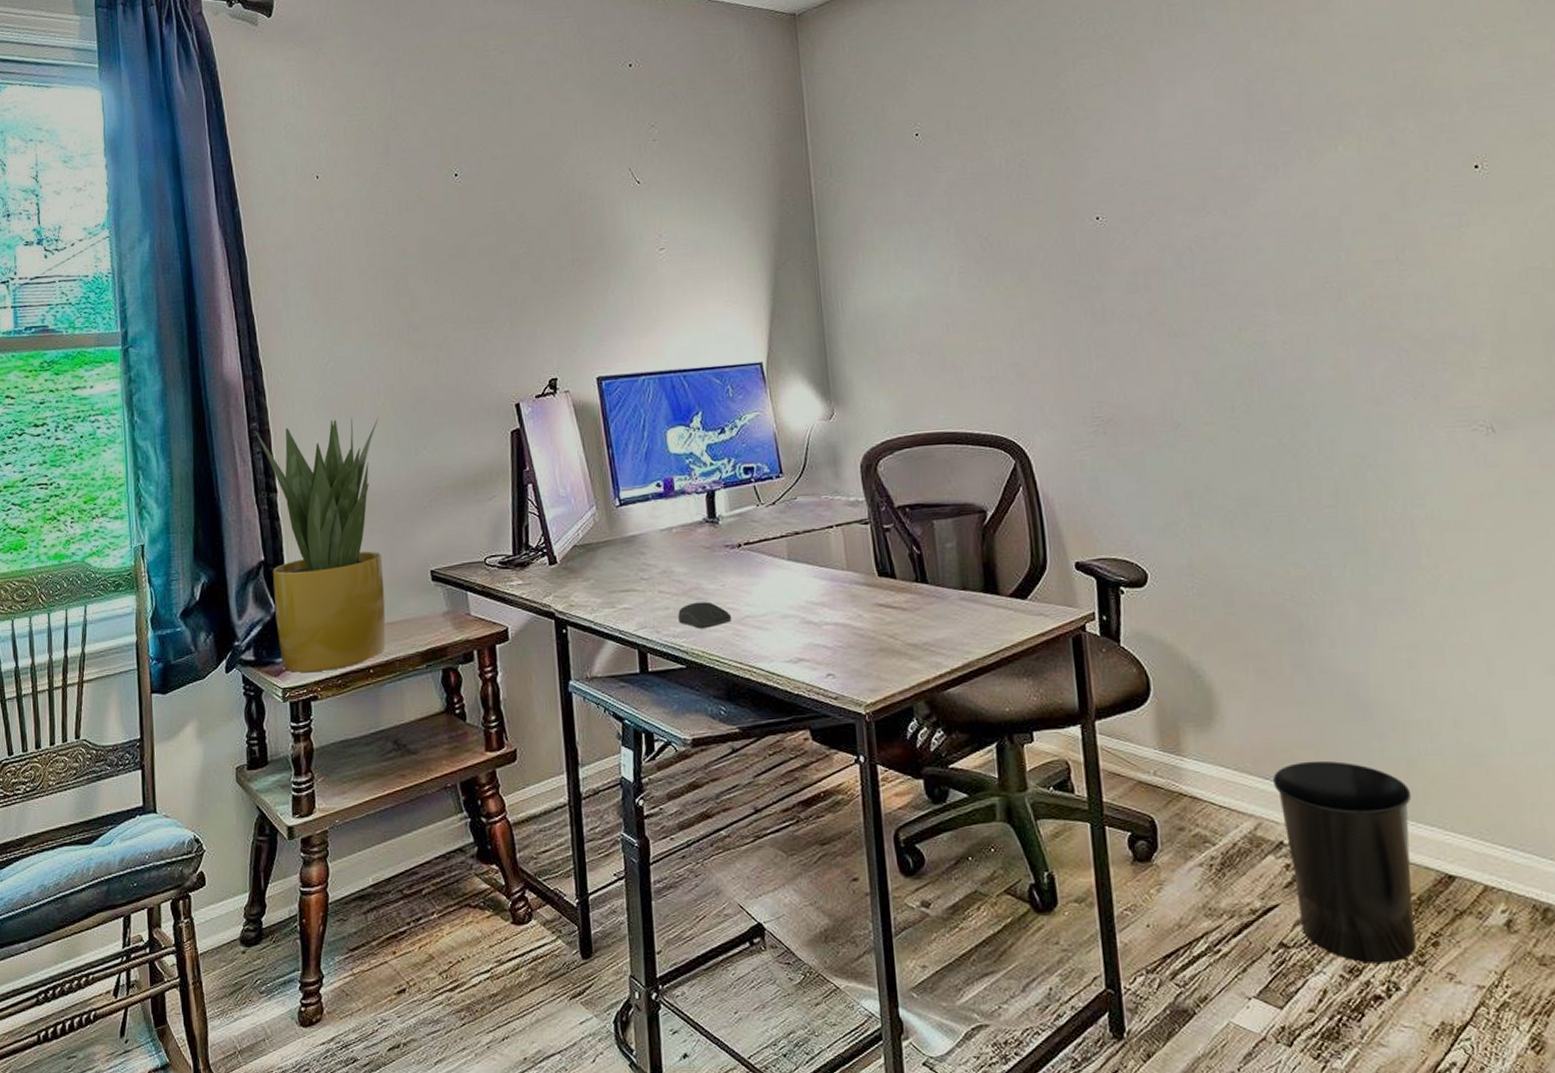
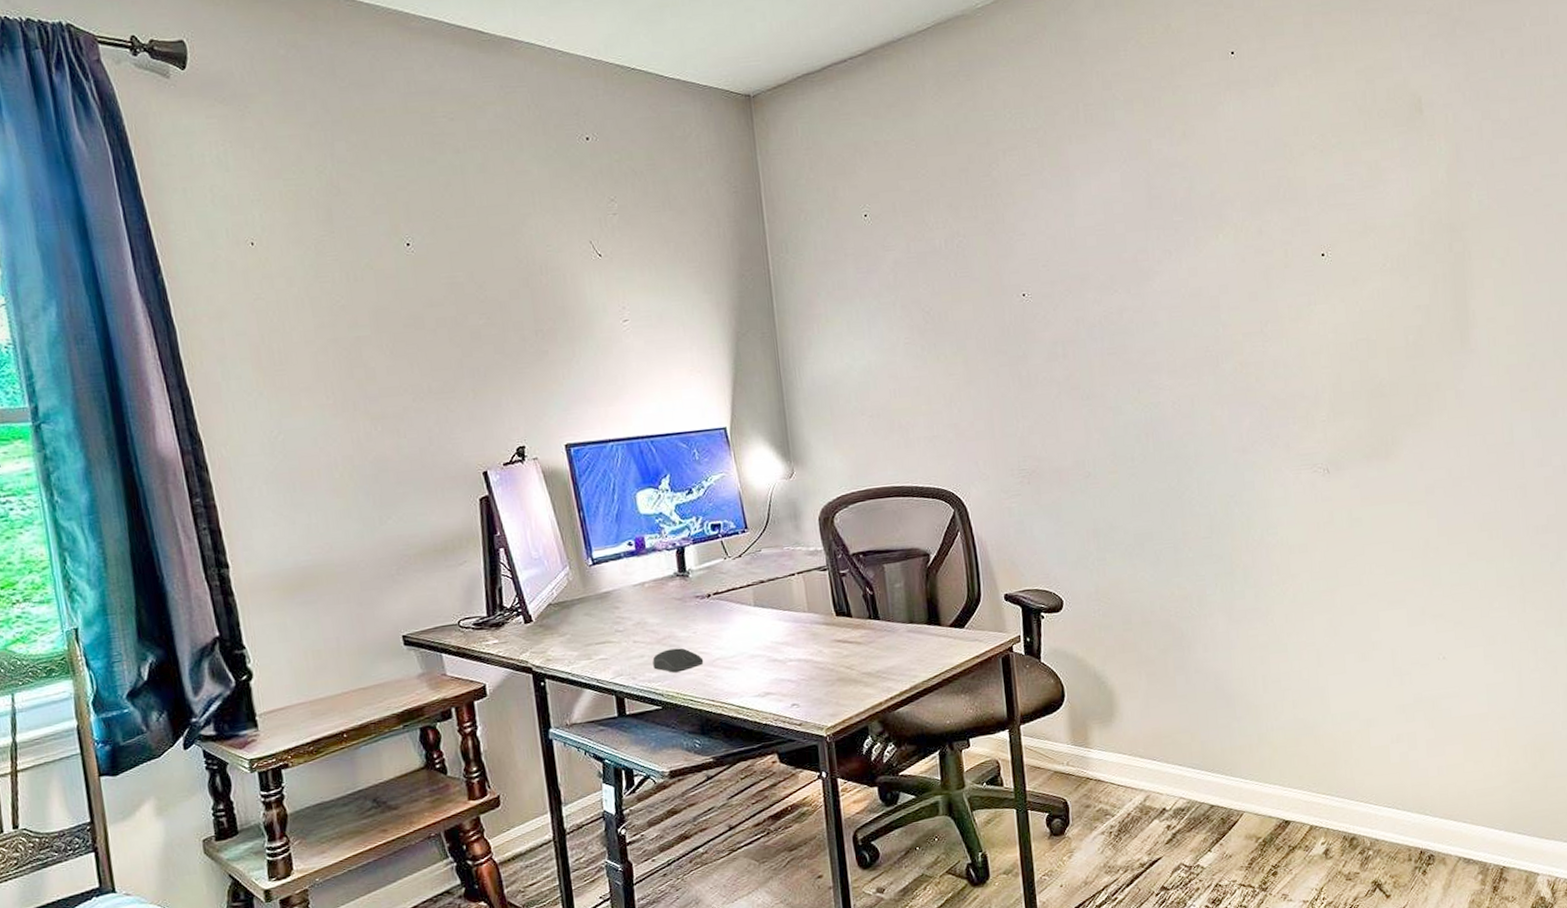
planter: present [255,417,386,673] -> none [199,490,359,743]
waste bin: present [1272,760,1417,963] -> none [1158,741,1261,894]

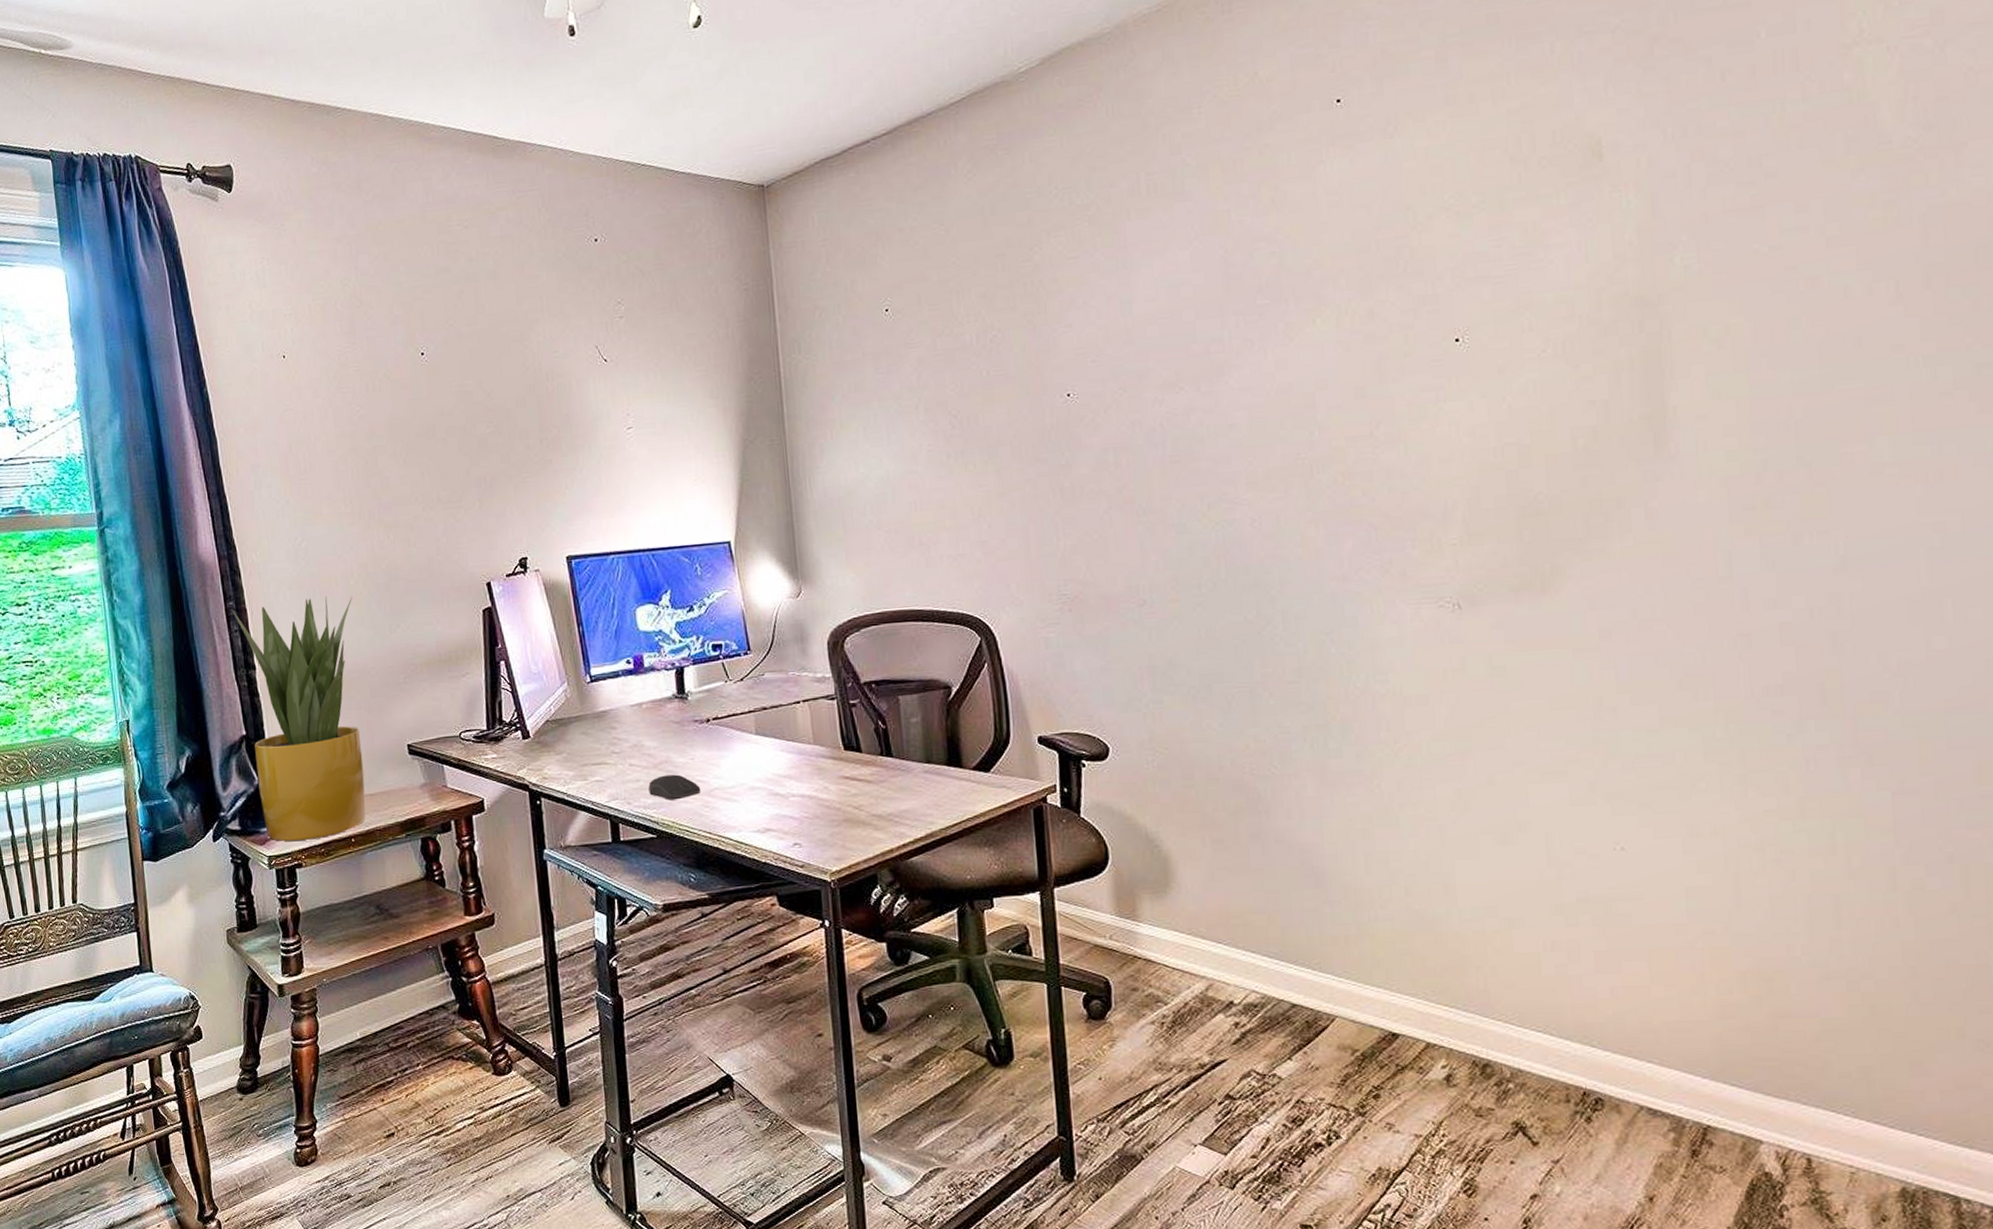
planter: none [199,490,359,743] -> present [232,596,366,842]

